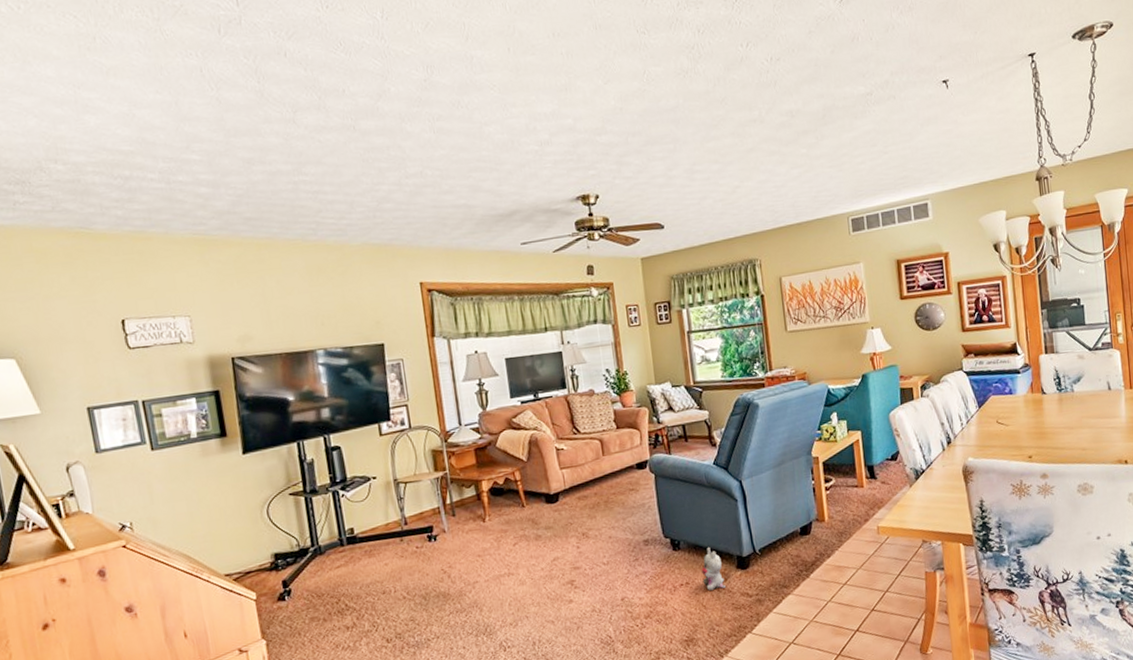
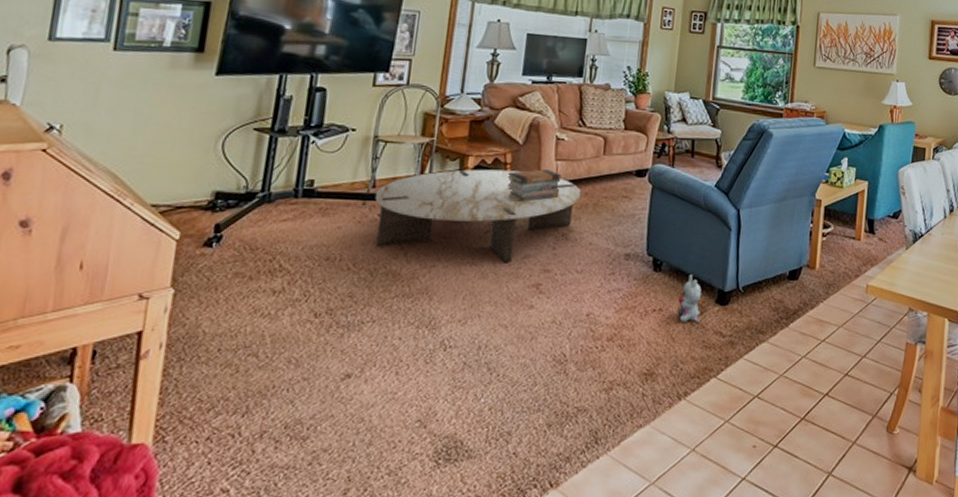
coffee table: none [409,484,592,575] -> present [374,169,581,263]
book stack: none [521,478,572,513] -> present [507,169,562,202]

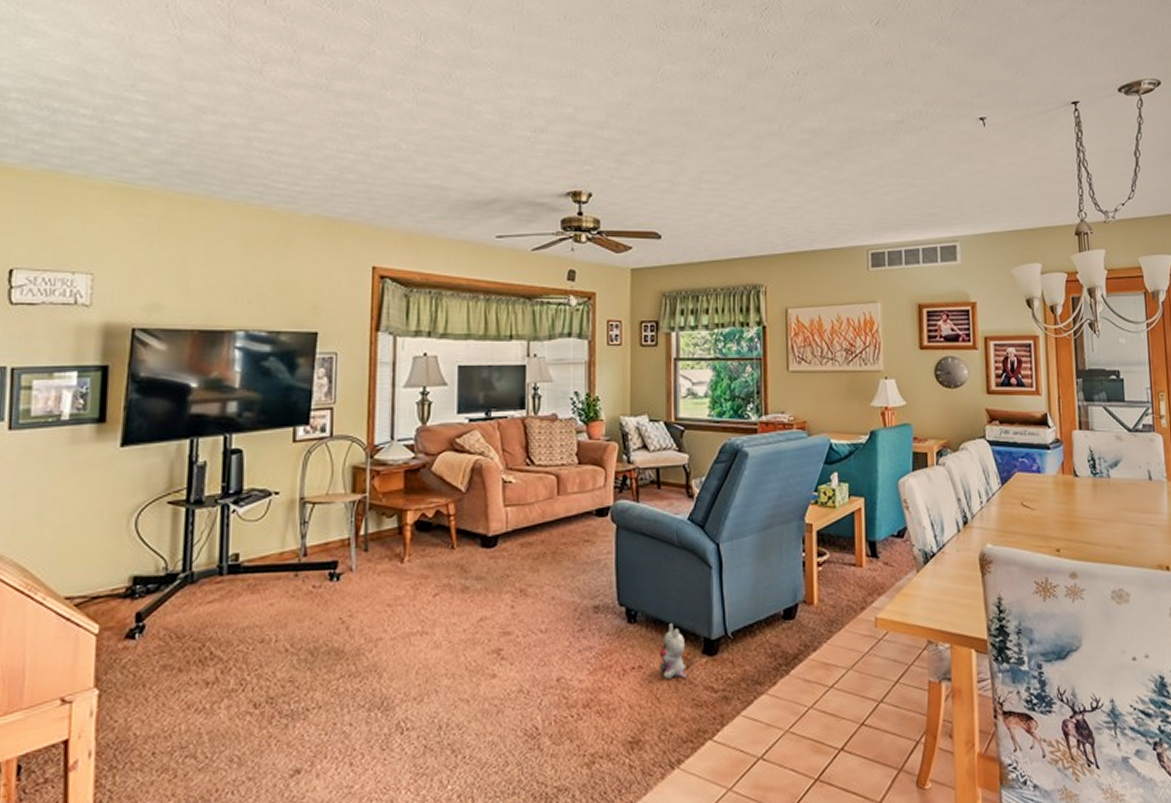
coffee table: present [374,169,581,263] -> none [307,522,537,629]
book stack: present [507,169,562,202] -> none [453,518,513,557]

